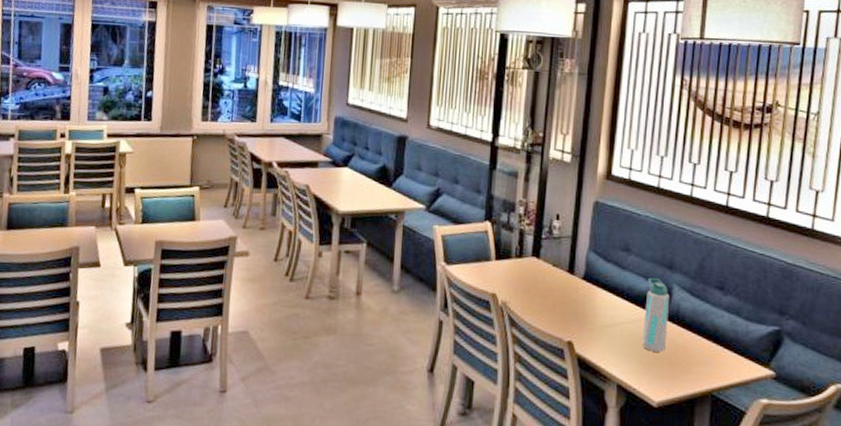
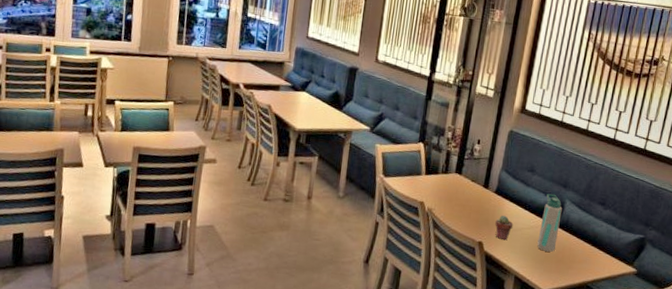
potted succulent: none [586,306,609,339] -> present [495,215,513,241]

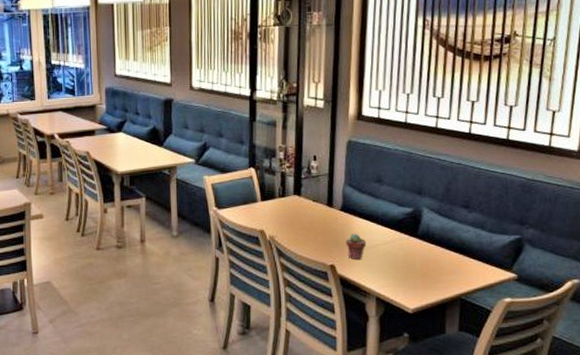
water bottle: present [537,193,562,252] -> none [396,203,420,267]

